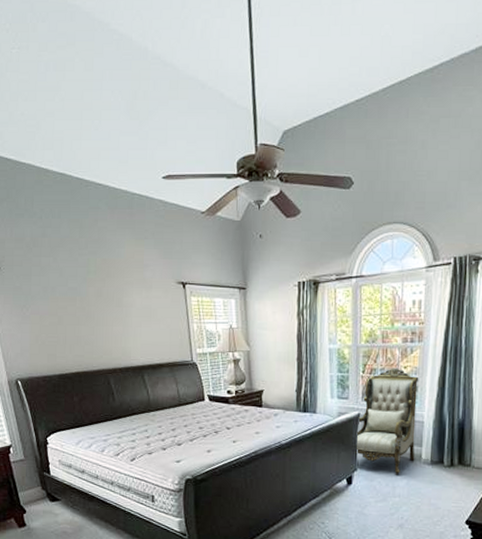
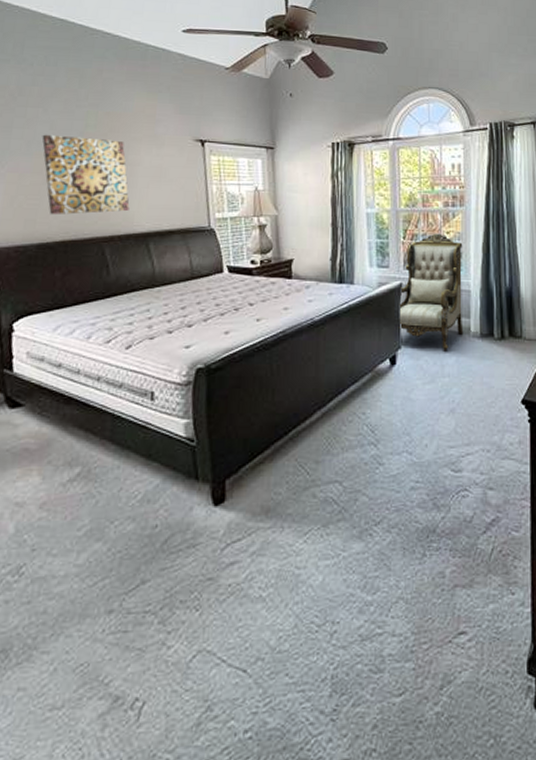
wall art: none [54,280,127,351] -> present [42,134,130,215]

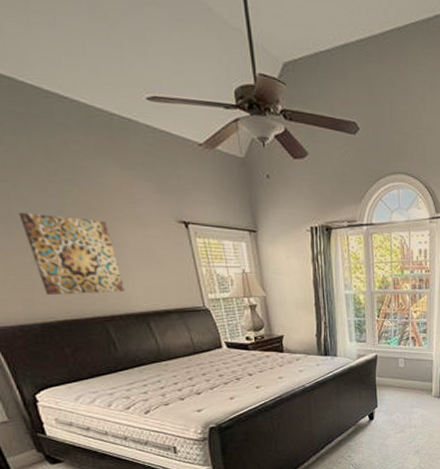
armchair: present [399,233,464,352] -> none [375,312,427,409]

